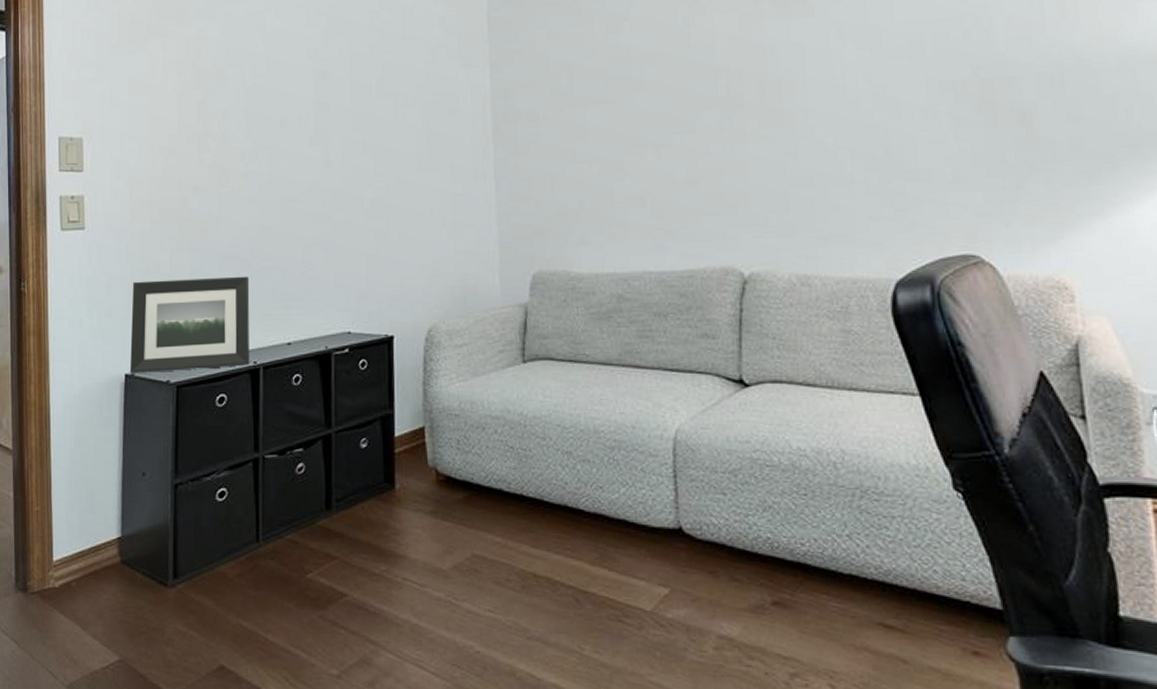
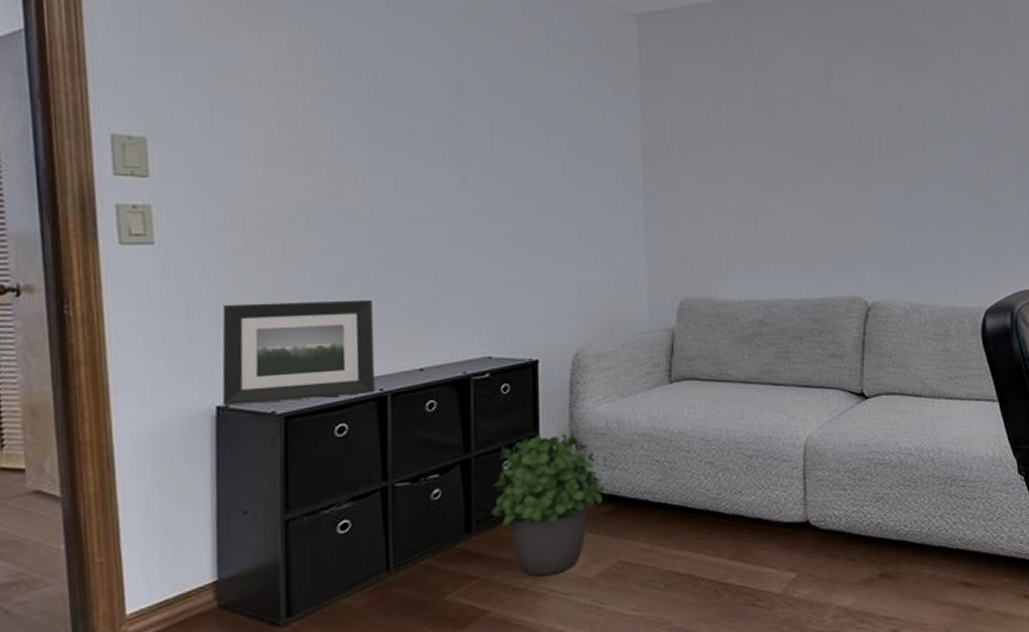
potted plant: none [350,412,458,563] -> present [491,432,604,576]

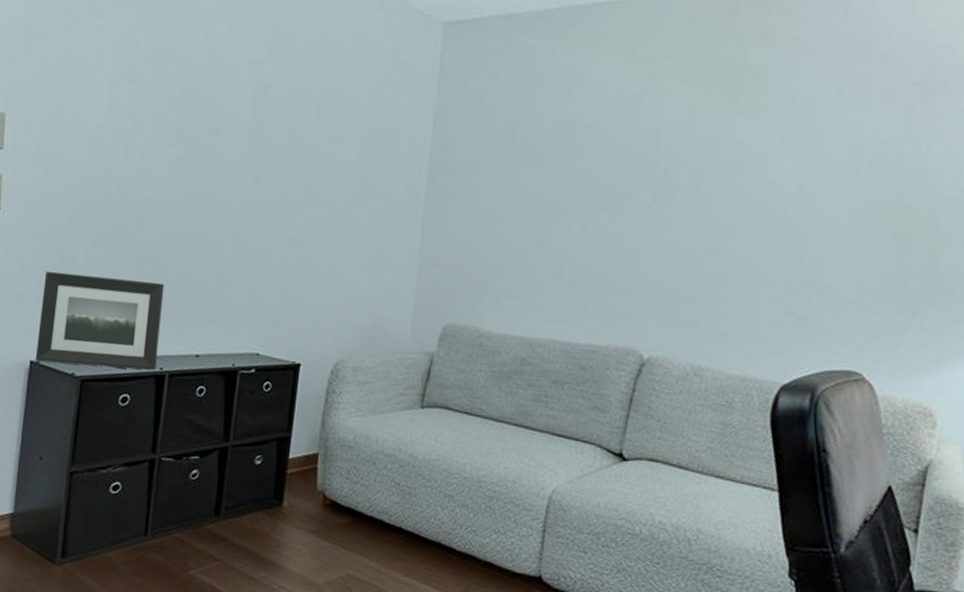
potted plant: present [491,432,604,576] -> none [239,436,344,573]

